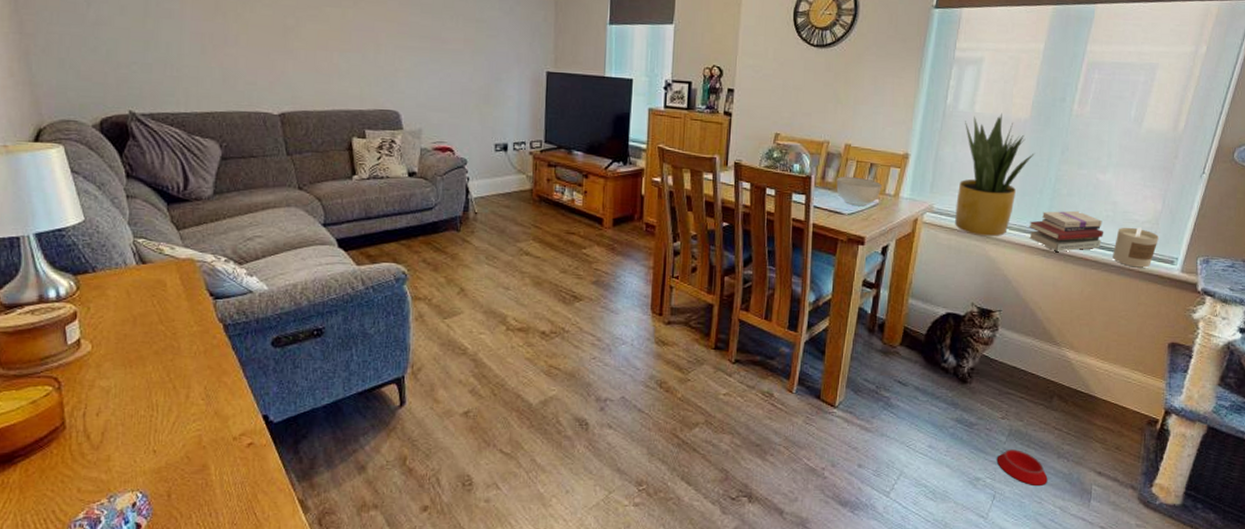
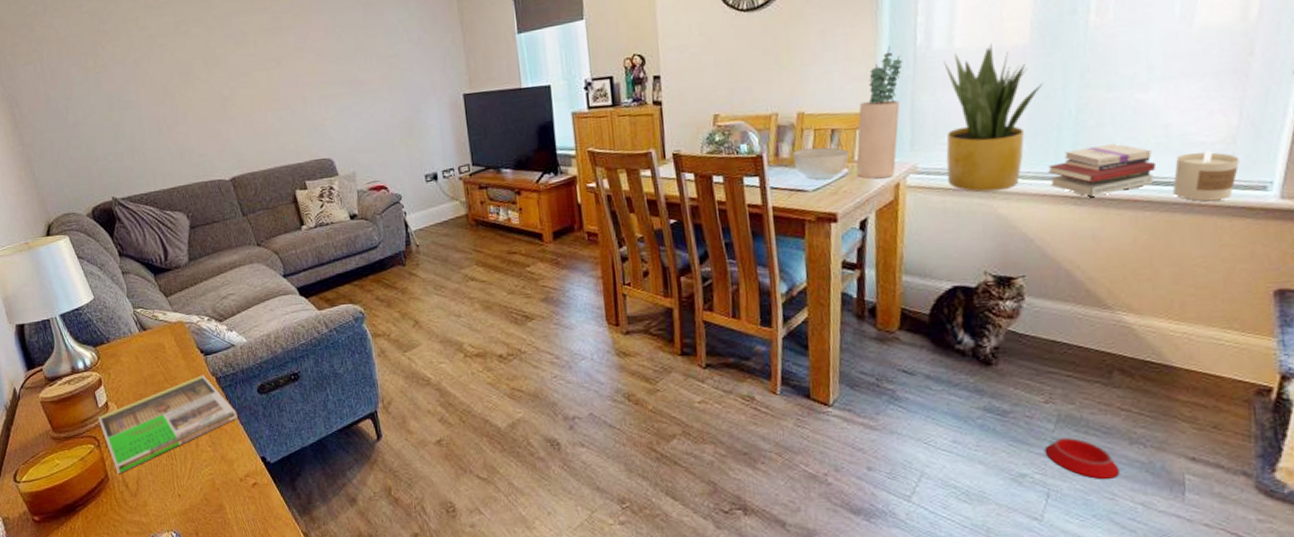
magazine: none [64,320,243,423] -> present [98,375,238,474]
vase: none [885,100,934,213] -> present [855,46,903,179]

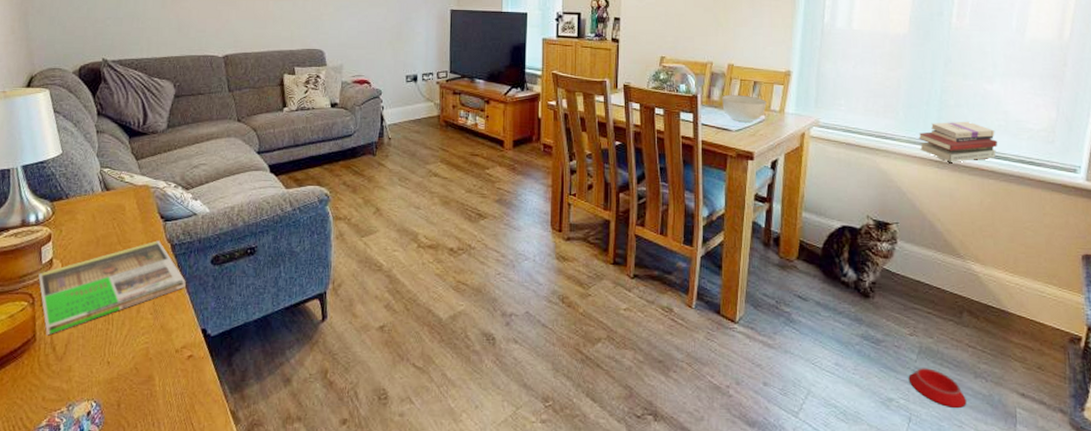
vase: present [855,46,903,179] -> none [771,20,813,128]
planter: present [943,42,1043,193] -> none [842,29,917,149]
candle: present [1173,150,1240,202] -> none [1010,136,1057,177]

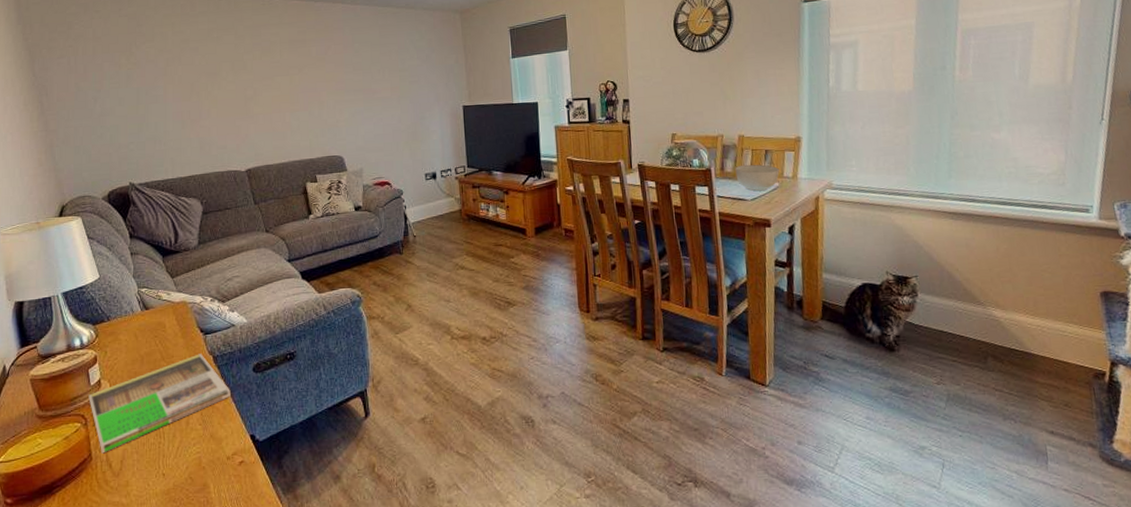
pet bowl: present [908,368,967,408] -> none [939,414,998,451]
books: present [918,121,998,162] -> none [931,171,1010,213]

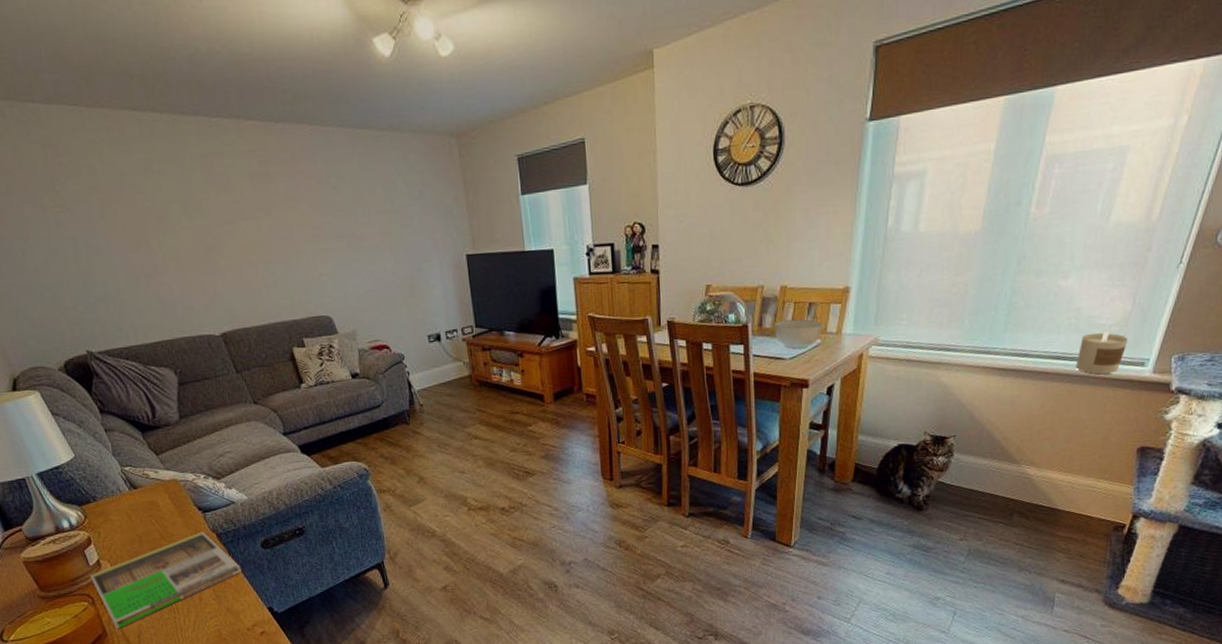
candle: none [1022,180,1069,220] -> present [1076,331,1128,375]

